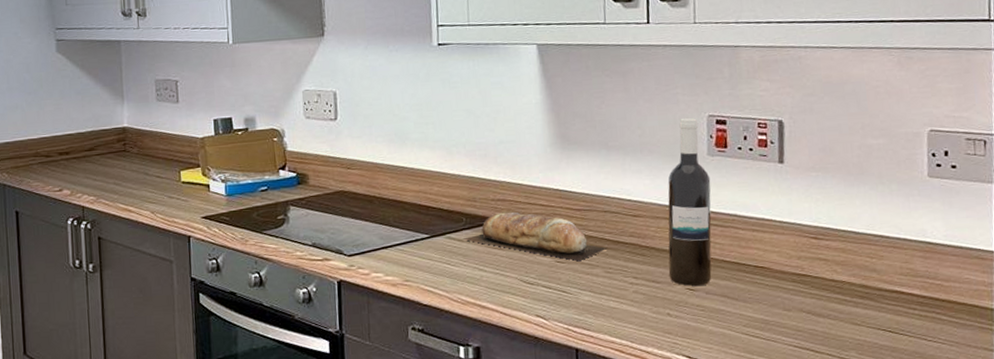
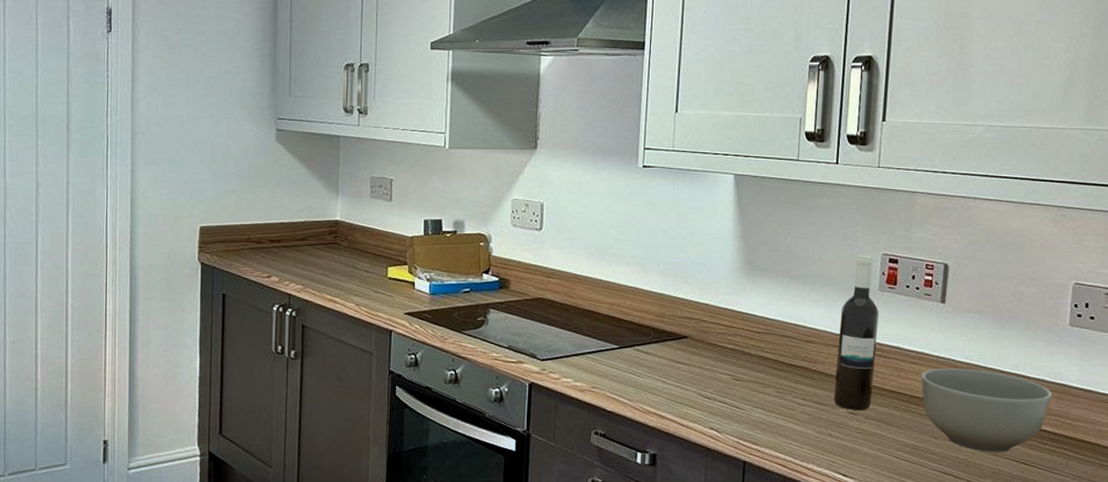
bread loaf: present [462,211,609,262] -> none [649,329,782,380]
bowl: none [764,232,916,322] -> present [921,368,1052,452]

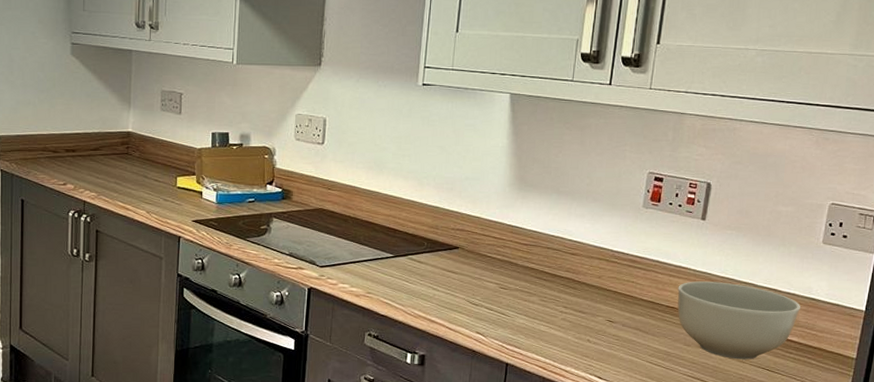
wine bottle: present [833,254,879,410] -> none [593,172,642,318]

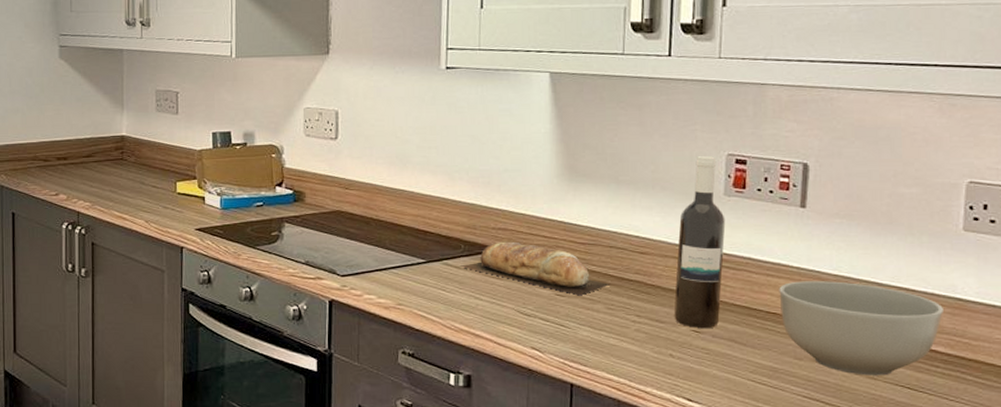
bread loaf: none [422,240,547,289] -> present [459,241,612,296]
wine bottle: none [593,172,642,318] -> present [674,155,726,328]

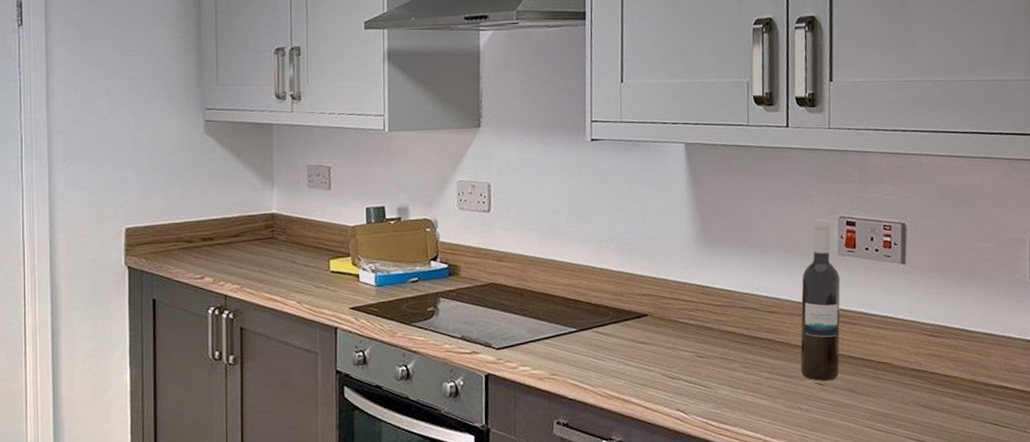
bread loaf: present [459,241,612,296] -> none [608,306,746,356]
bowl: present [779,281,943,376] -> none [887,330,1018,416]

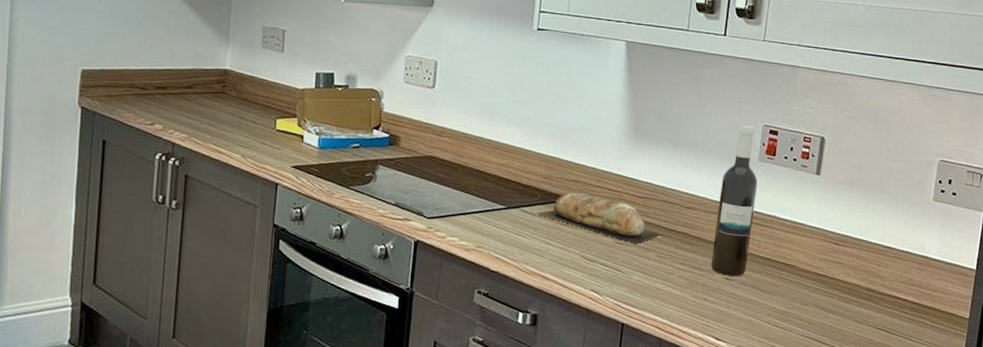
bread loaf: none [608,306,746,356] -> present [535,192,663,244]

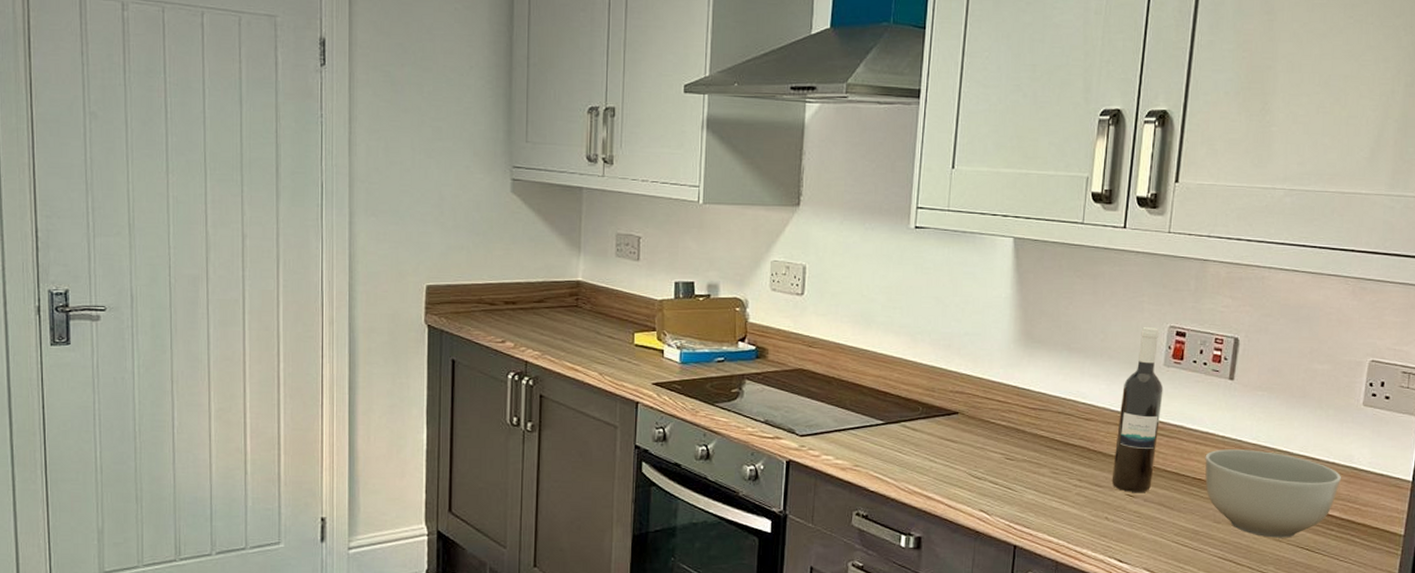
bread loaf: present [535,192,663,244] -> none [916,405,1058,460]
bowl: none [794,238,914,320] -> present [1205,449,1341,538]

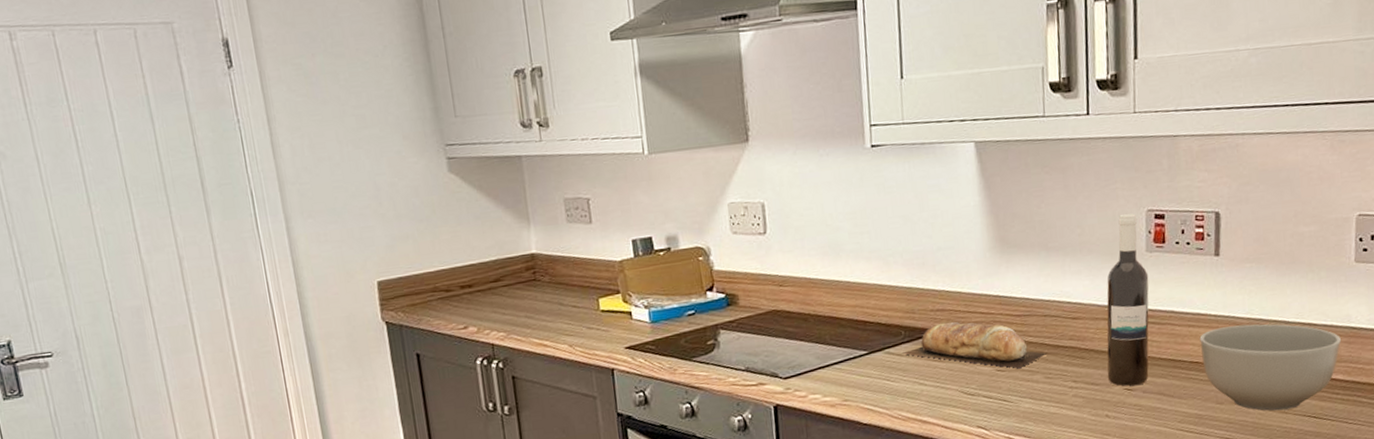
bread loaf: none [916,405,1058,460] -> present [901,321,1049,369]

